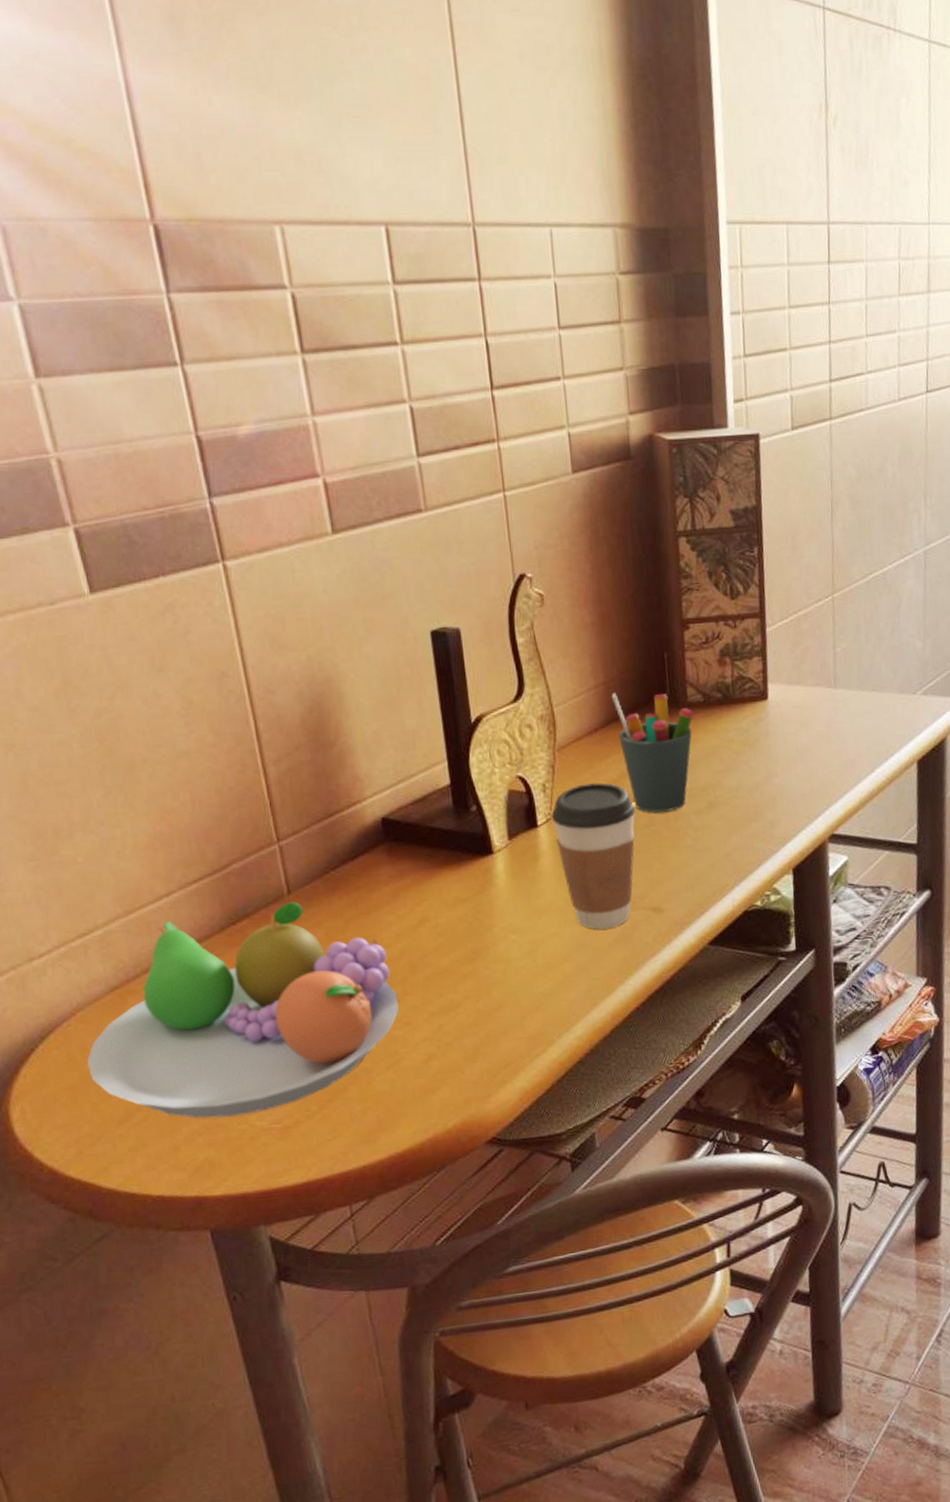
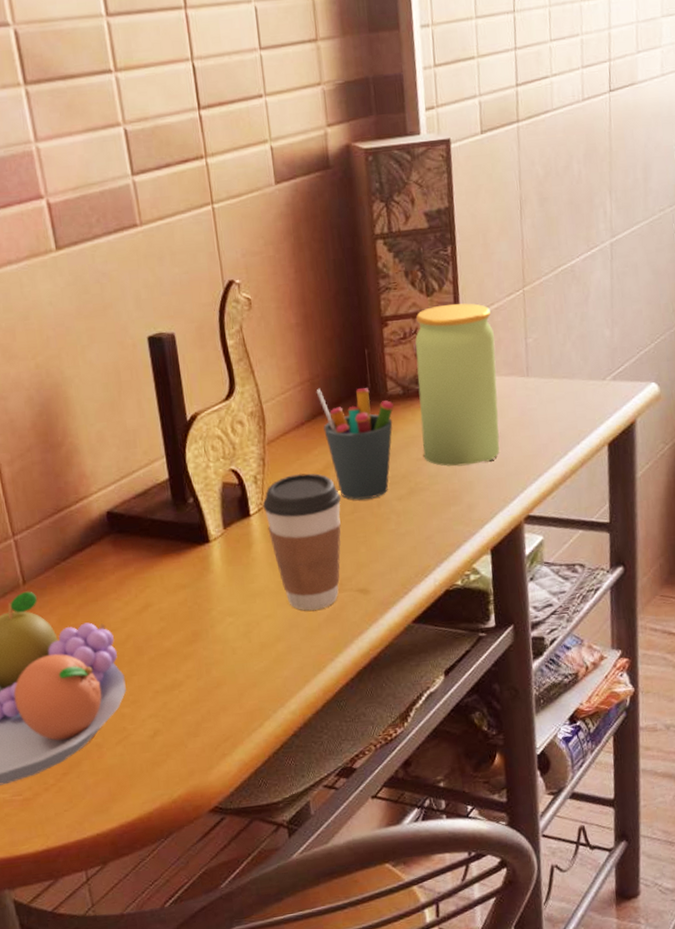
jar: none [718,608,805,780] -> present [415,303,500,467]

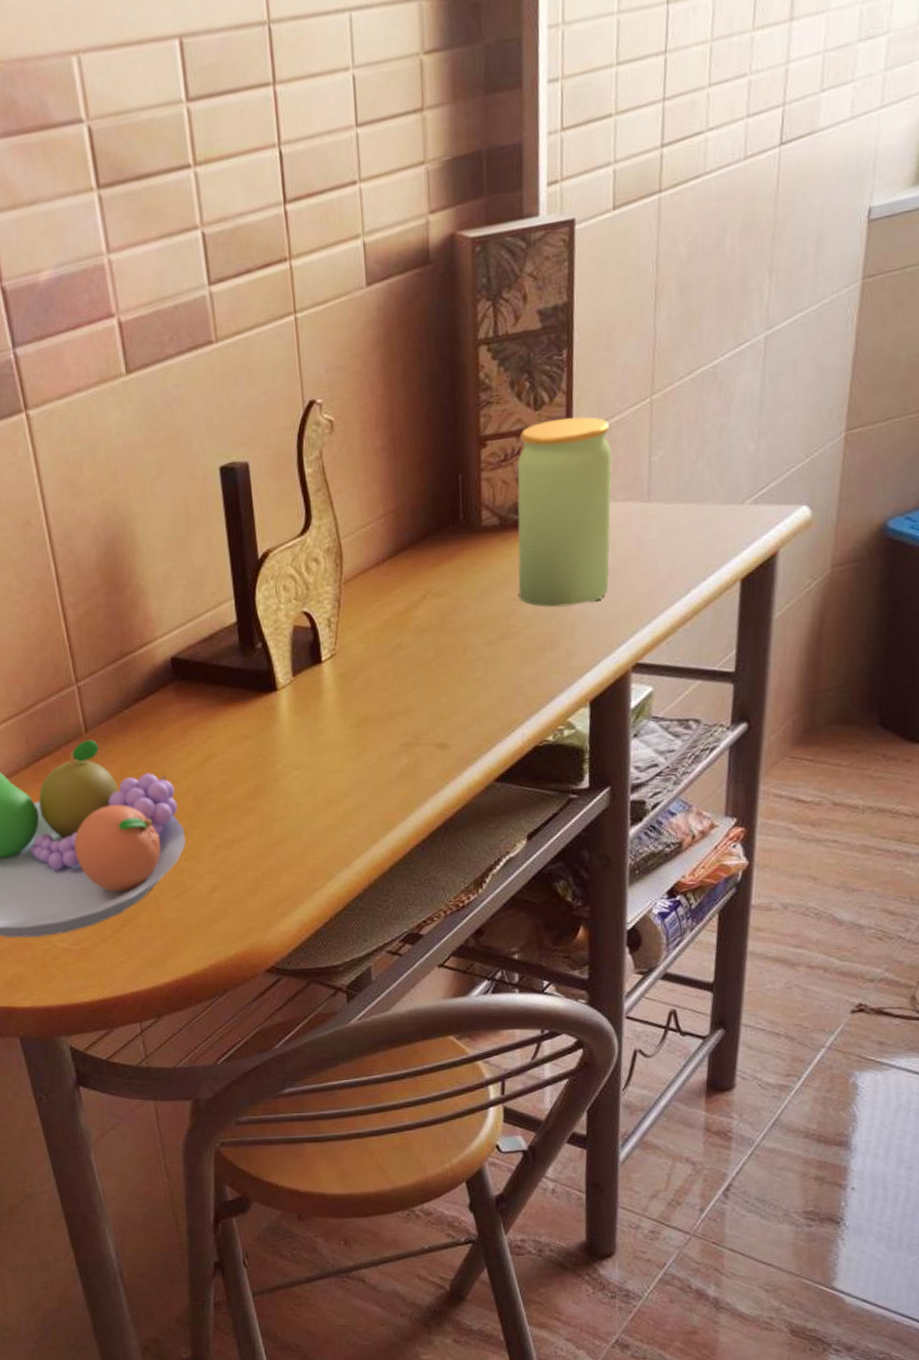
coffee cup: present [262,473,341,611] -> none [335,615,423,766]
pen holder: present [316,388,394,500] -> none [400,518,488,645]

